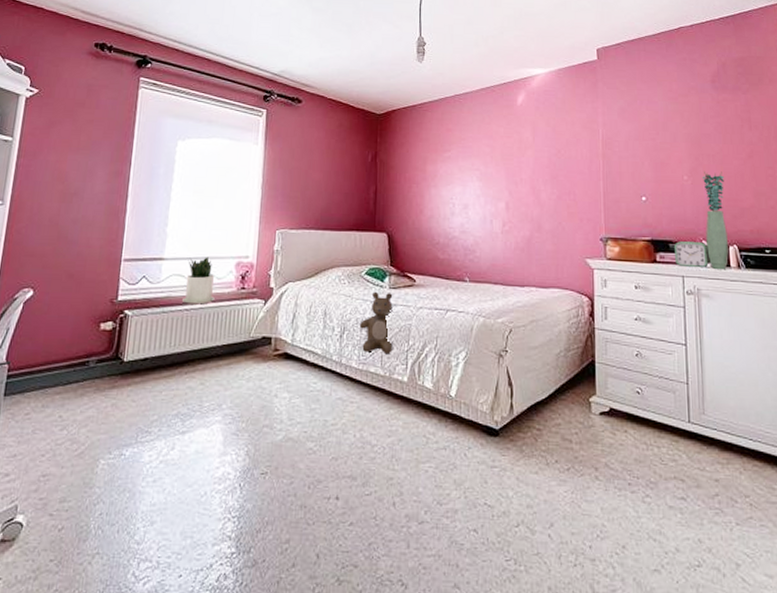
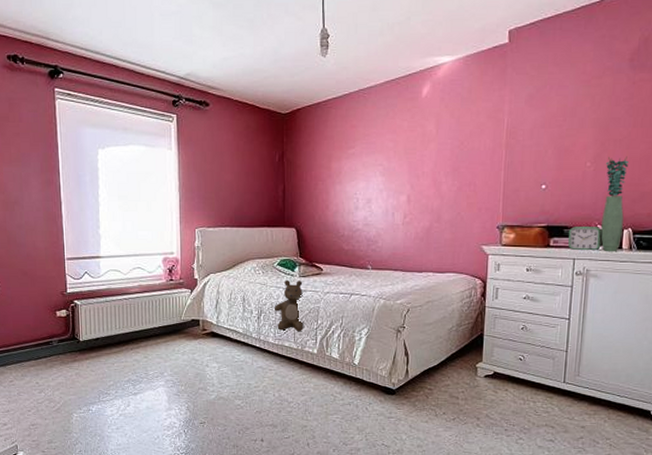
planter: present [181,257,215,305] -> none [120,254,148,294]

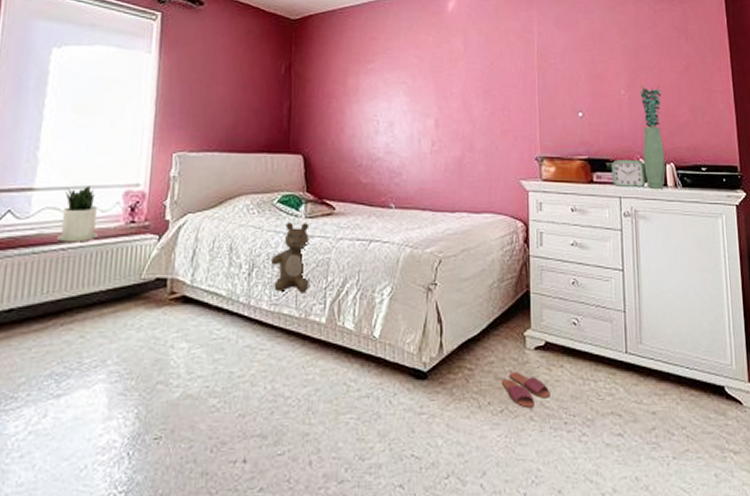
planter: none [120,254,148,294] -> present [56,186,98,243]
slippers: none [455,393,495,418] -> present [501,372,550,407]

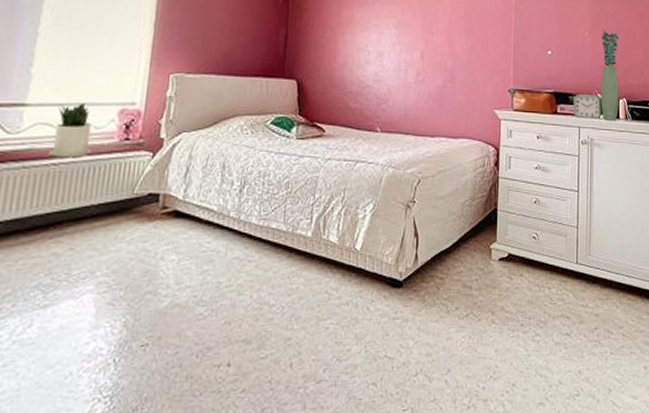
teddy bear: present [270,221,311,293] -> none [261,142,300,209]
slippers: present [501,372,550,407] -> none [468,281,510,312]

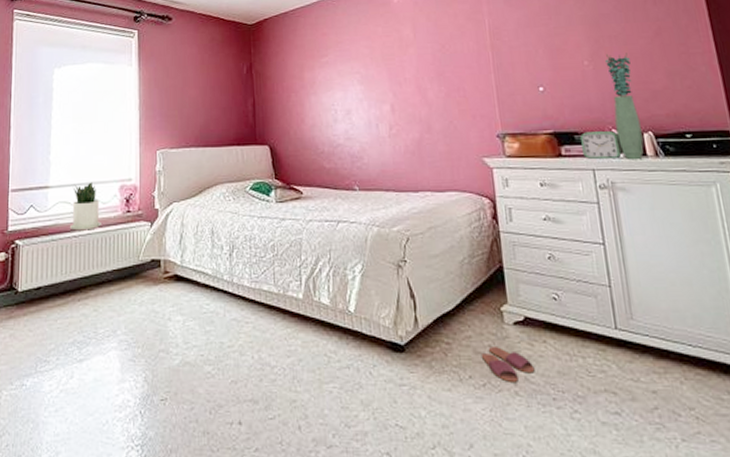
slippers: none [468,281,510,312] -> present [481,347,535,382]

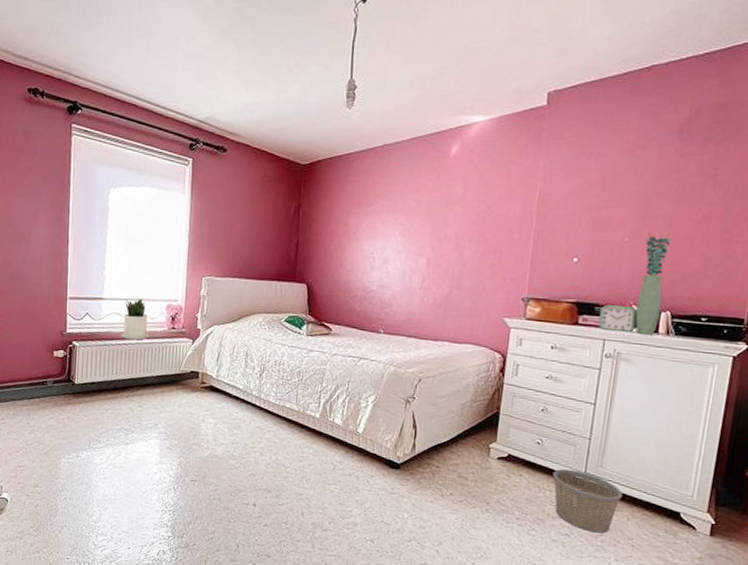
slippers: present [481,347,535,382] -> none [463,474,507,503]
basket: none [580,327,667,406] -> present [553,468,623,534]

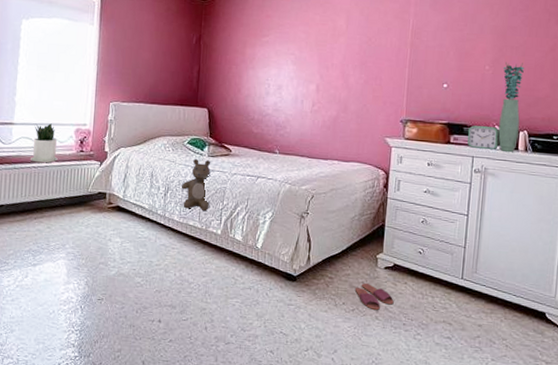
teddy bear: none [277,337,310,394] -> present [181,158,211,212]
slippers: none [463,474,507,503] -> present [354,283,394,310]
basket: present [553,468,623,534] -> none [434,275,496,335]

